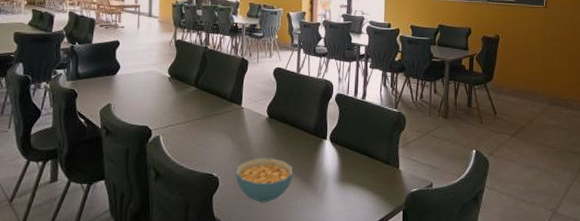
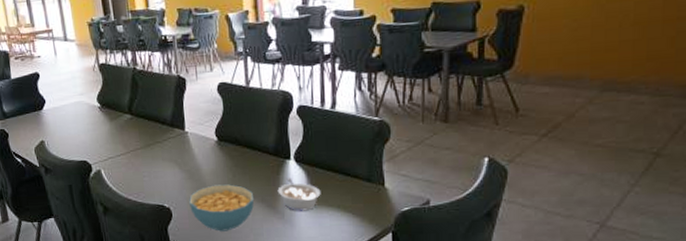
legume: none [313,156,349,187] -> present [277,178,321,211]

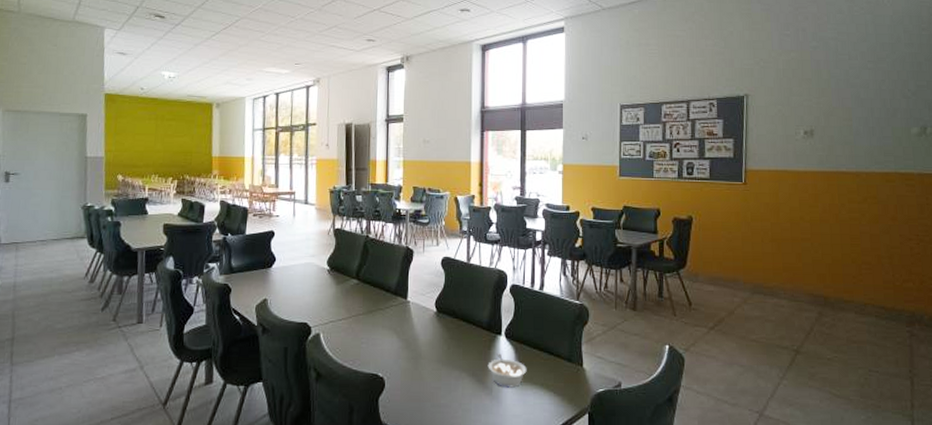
cereal bowl: present [189,184,254,231] -> none [403,356,465,405]

